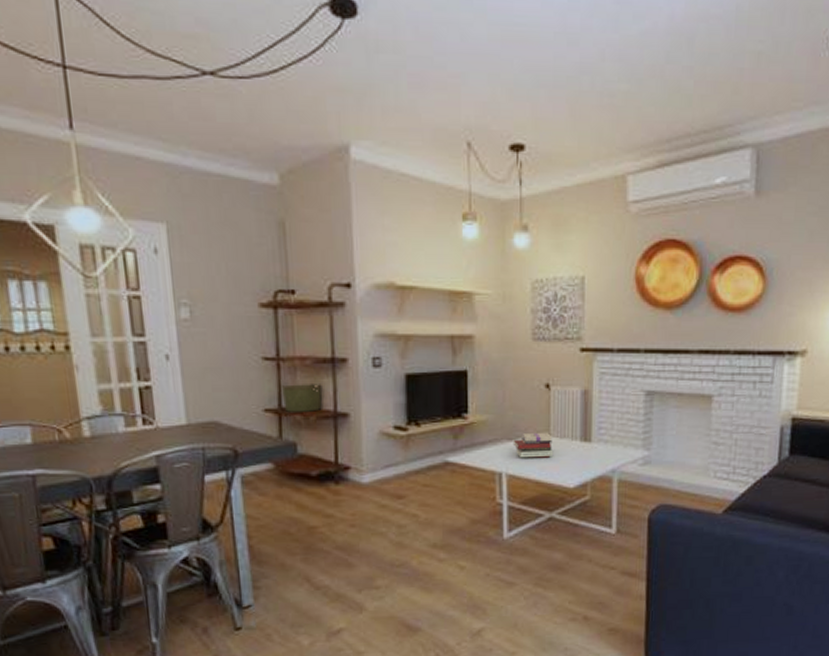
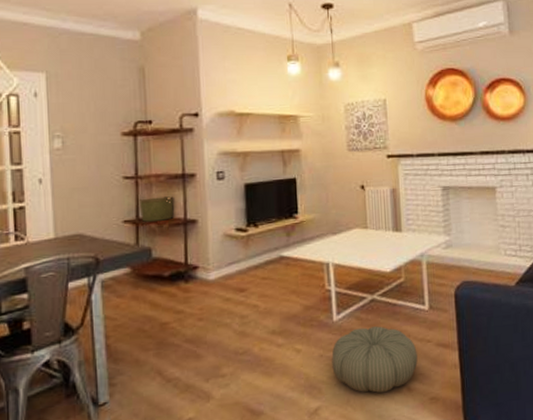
pouf: none [499,547,598,619] -> present [331,326,418,393]
books: present [513,433,554,458] -> none [337,226,372,249]

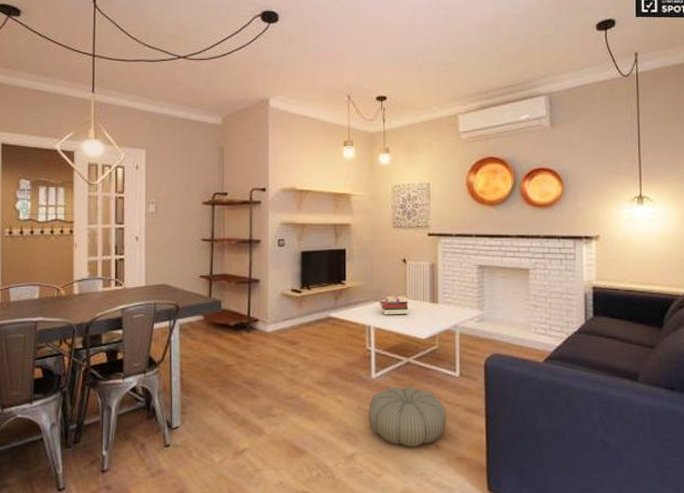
basket: present [139,196,174,222] -> none [213,258,241,278]
books: none [337,226,372,249] -> present [379,296,410,315]

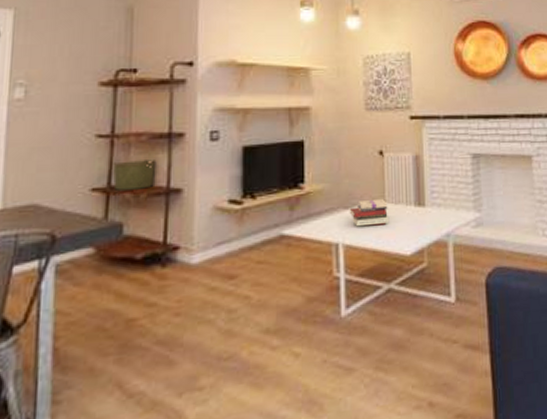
basket: none [213,258,241,278] -> present [112,160,155,191]
pouf: present [368,387,446,446] -> none [337,322,441,409]

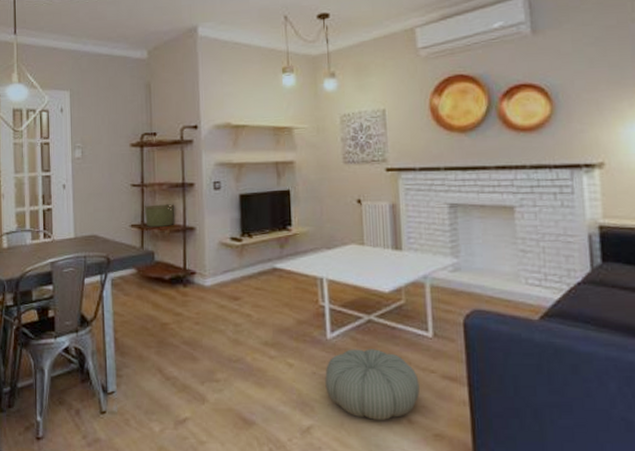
pouf: none [337,322,441,409] -> present [325,349,420,420]
books: present [349,199,390,227] -> none [331,242,369,265]

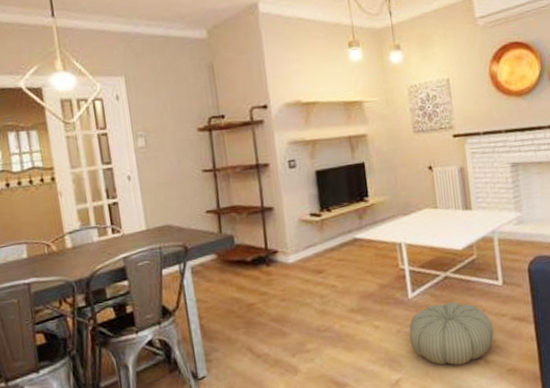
basket: present [144,204,174,227] -> none [218,186,251,211]

